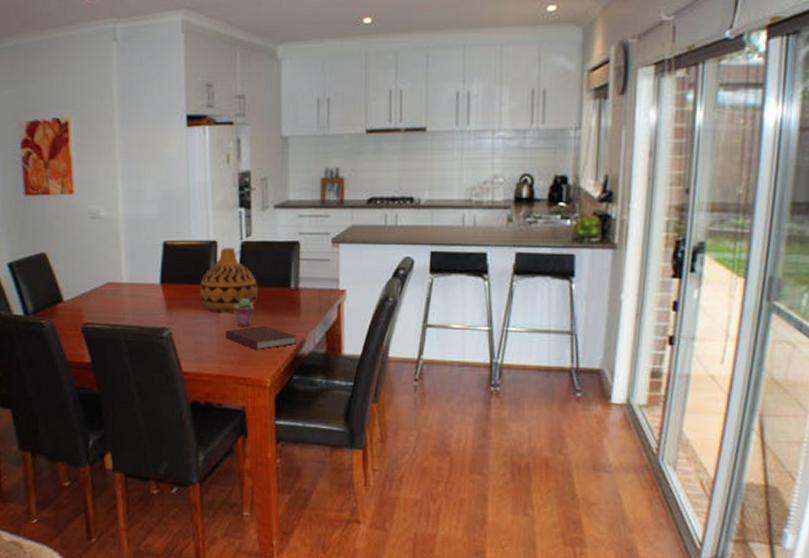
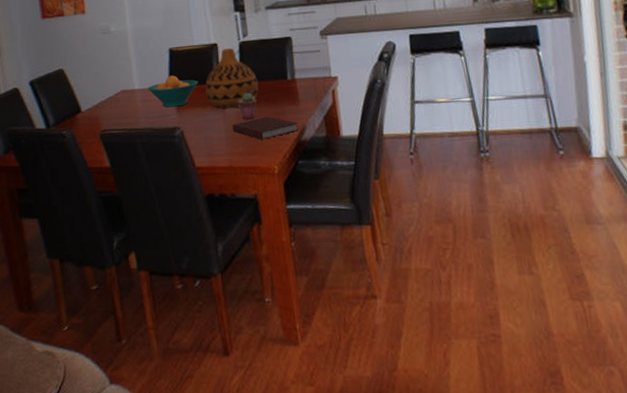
fruit bowl: none [137,271,192,306] -> present [148,75,198,108]

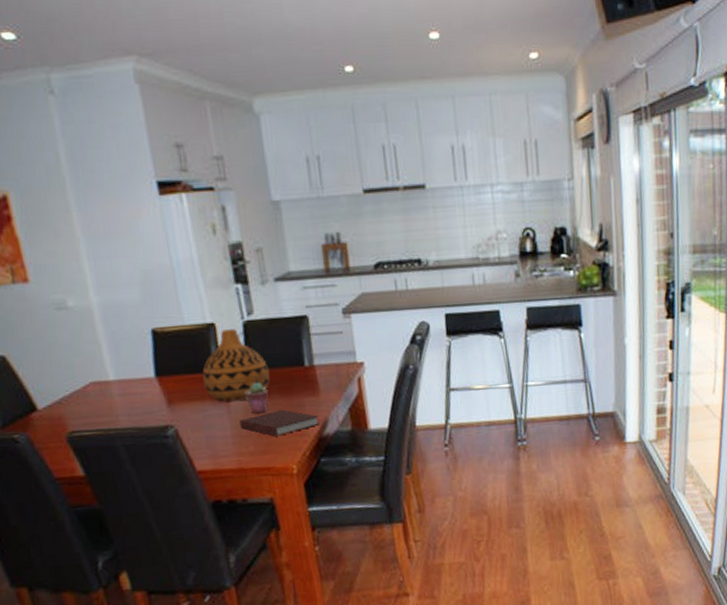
fruit bowl: present [148,75,198,108] -> none [126,362,193,402]

